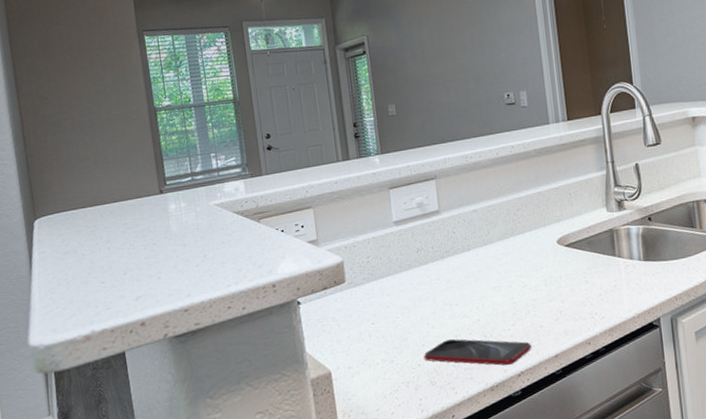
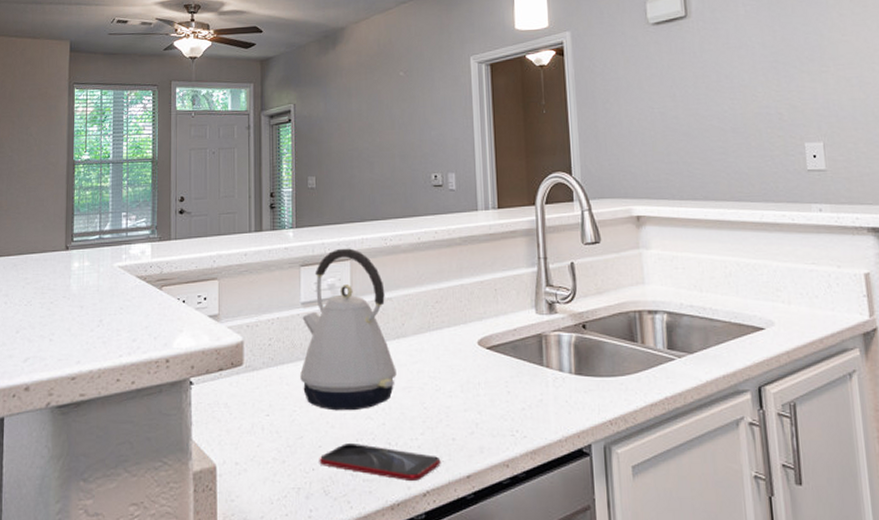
kettle: none [396,168,487,314] -> present [300,248,397,411]

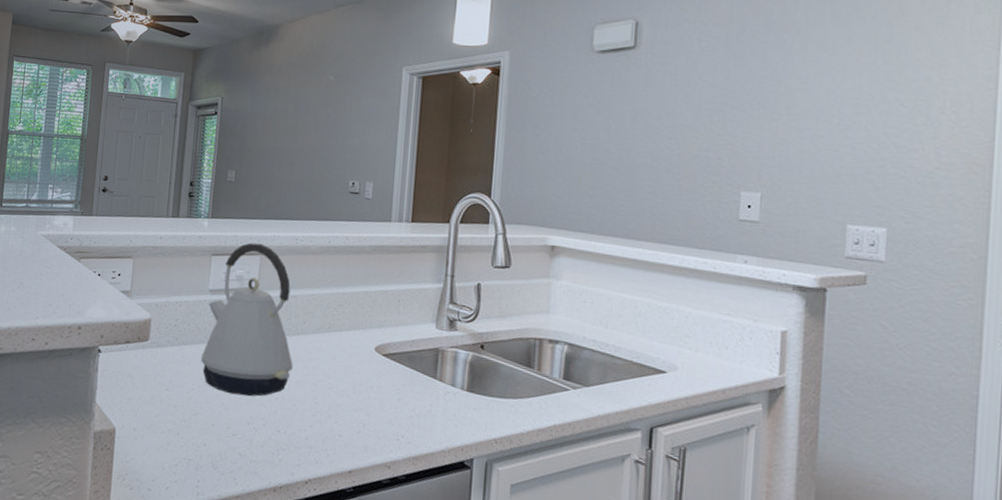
smartphone: present [319,444,441,481] -> none [210,425,326,469]

